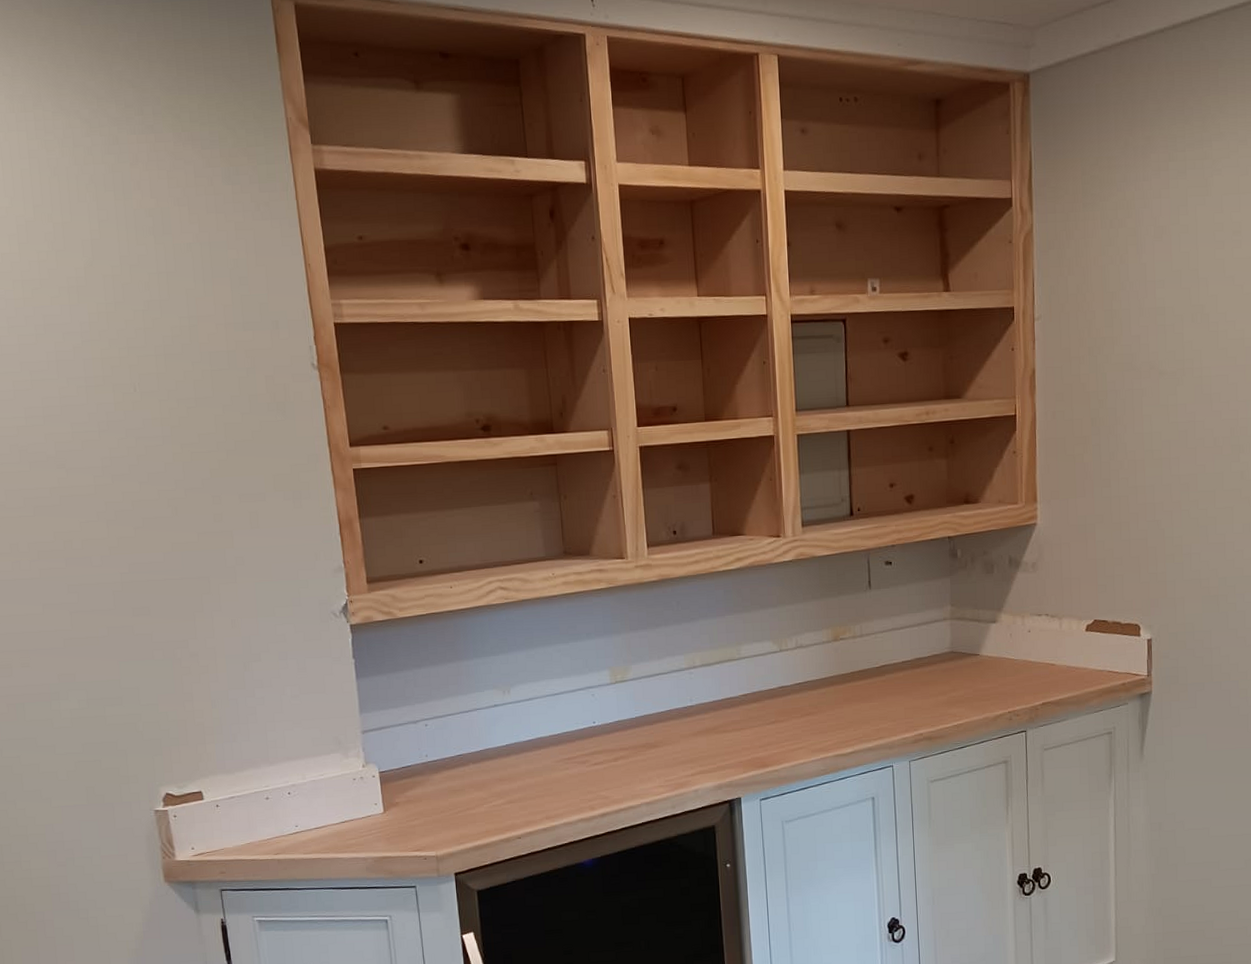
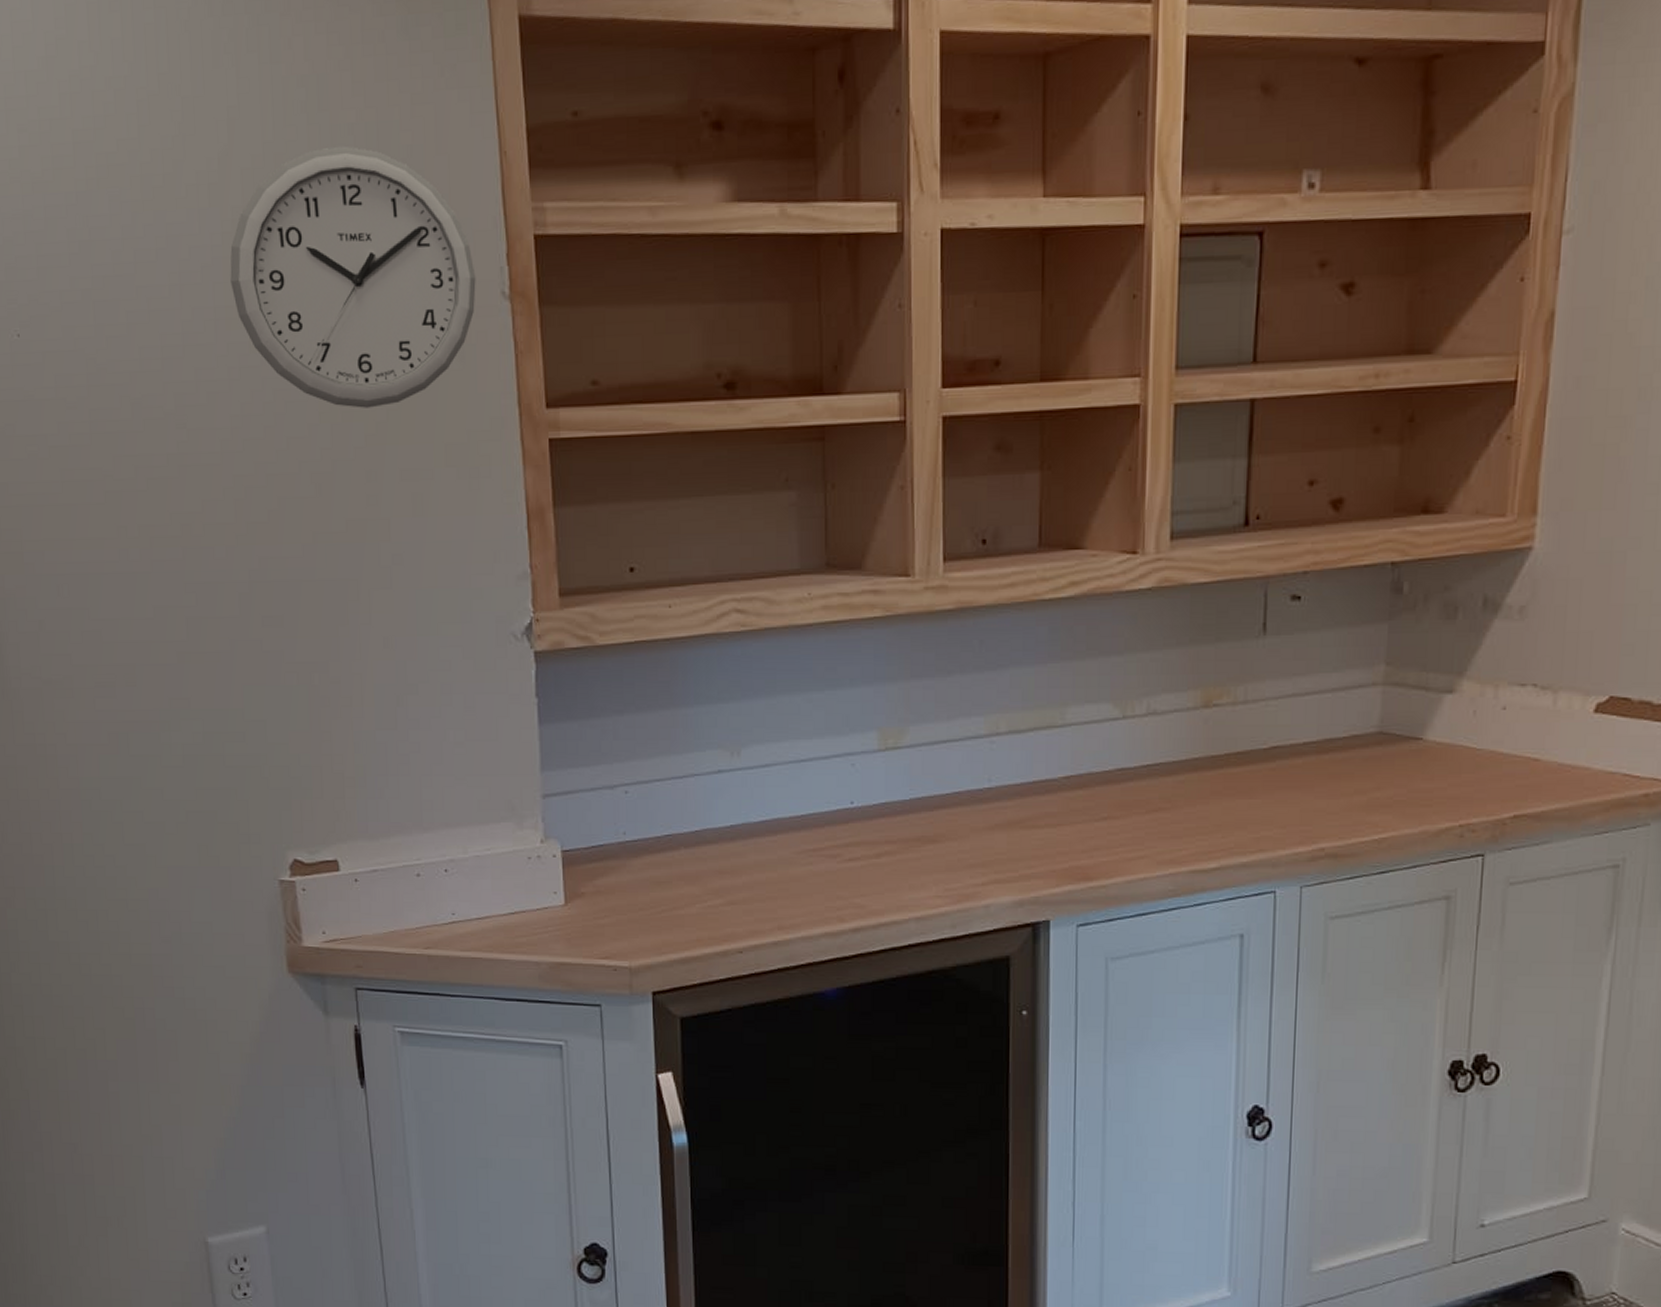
wall clock: none [97,259,292,450] -> present [230,145,476,408]

